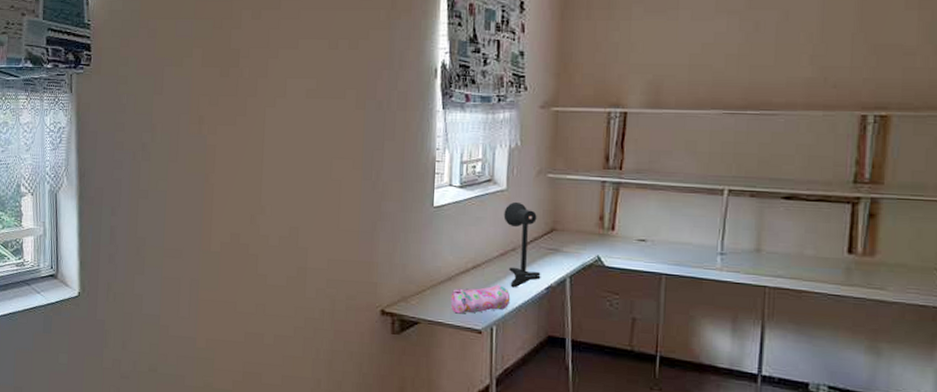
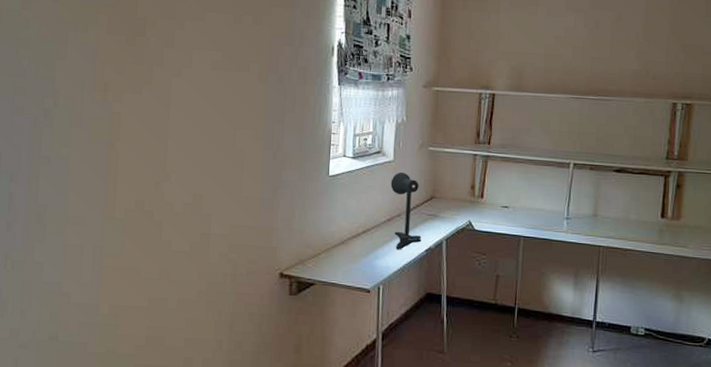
pencil case: present [450,284,511,314] -> none [343,247,396,275]

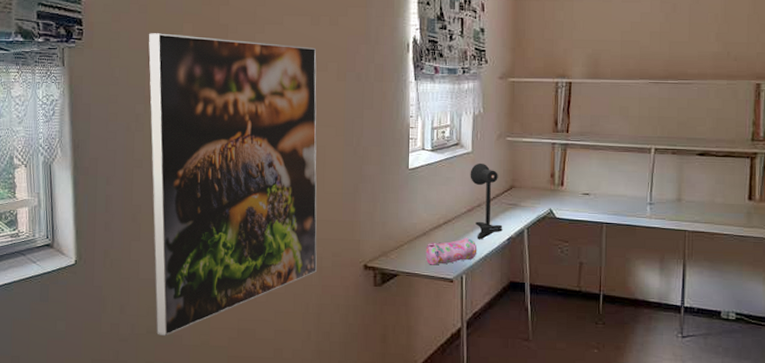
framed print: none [58,23,238,344] -> present [149,33,318,337]
pencil case: none [343,247,396,275] -> present [425,237,477,265]

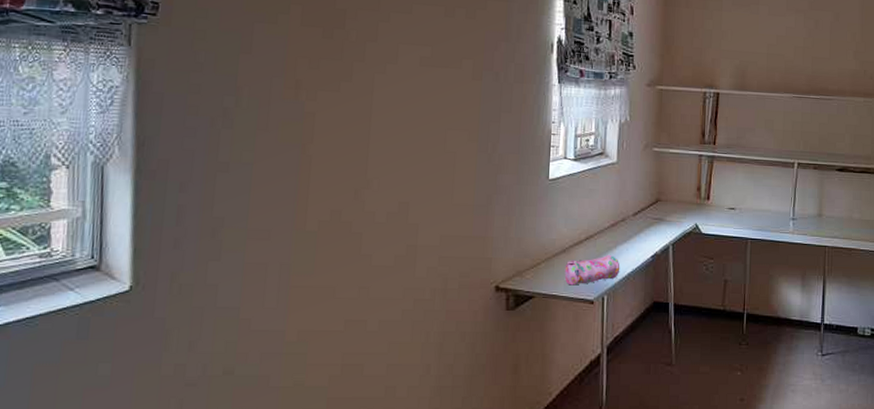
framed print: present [149,33,318,337] -> none [235,13,450,378]
desk lamp: present [470,162,503,240] -> none [614,174,648,257]

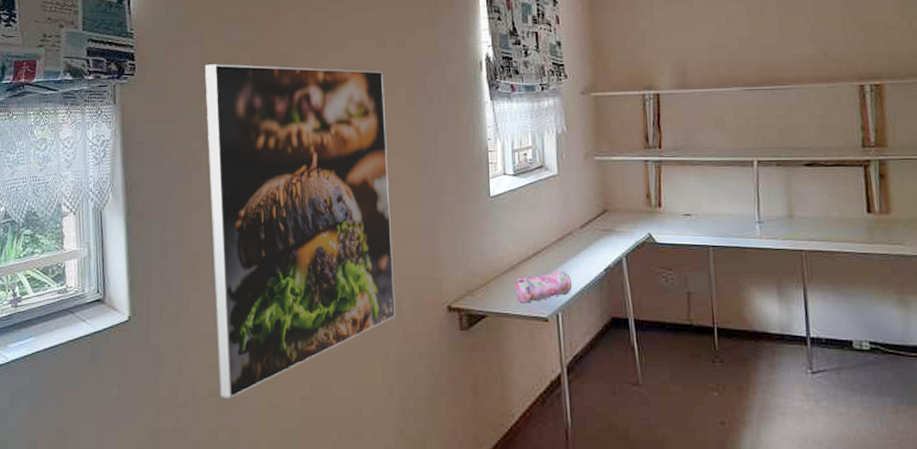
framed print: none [235,13,450,378] -> present [205,64,397,399]

